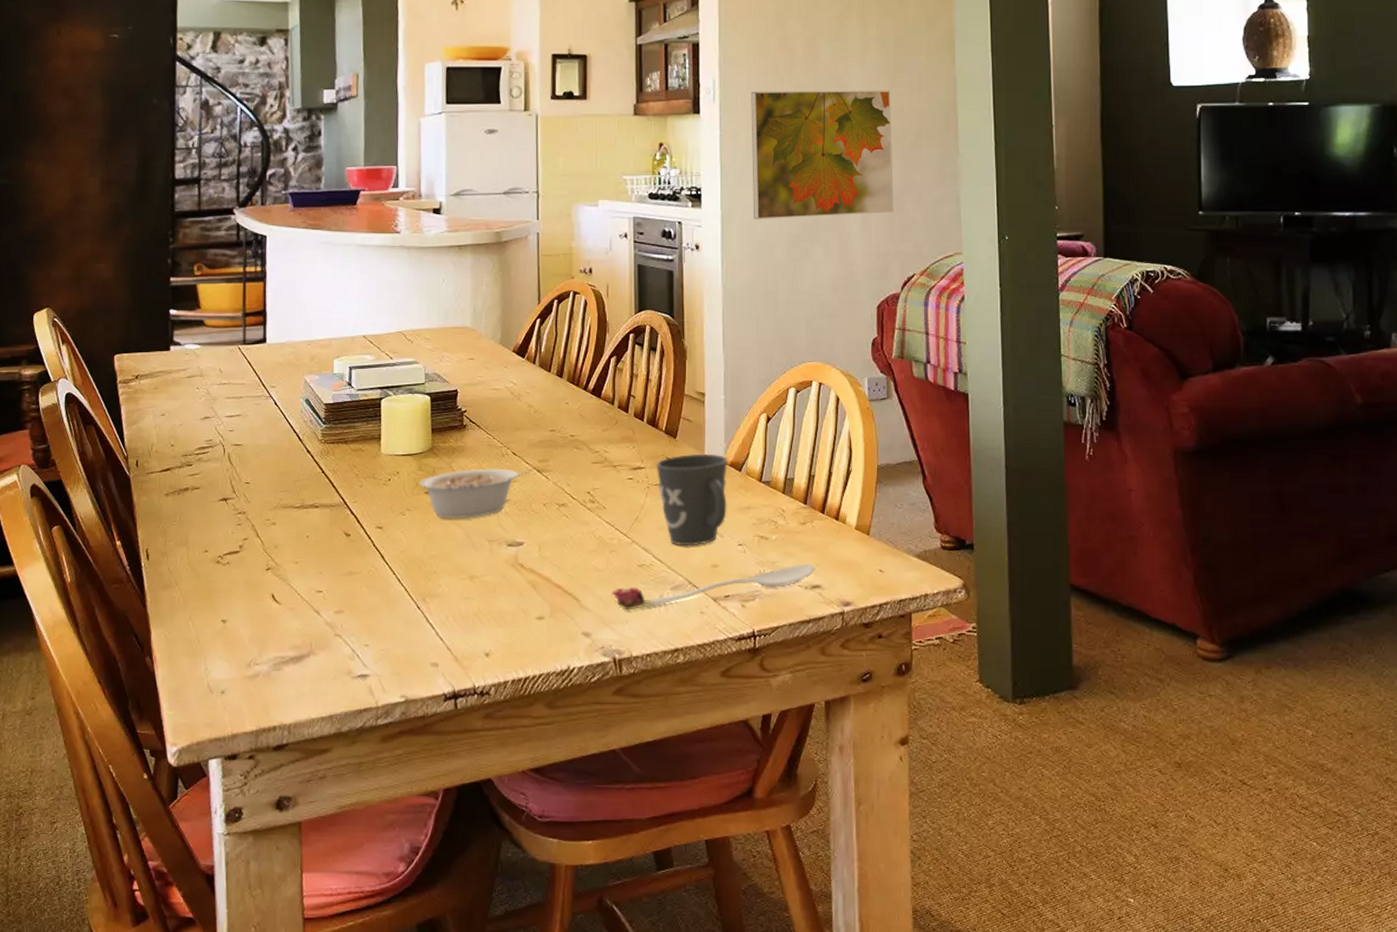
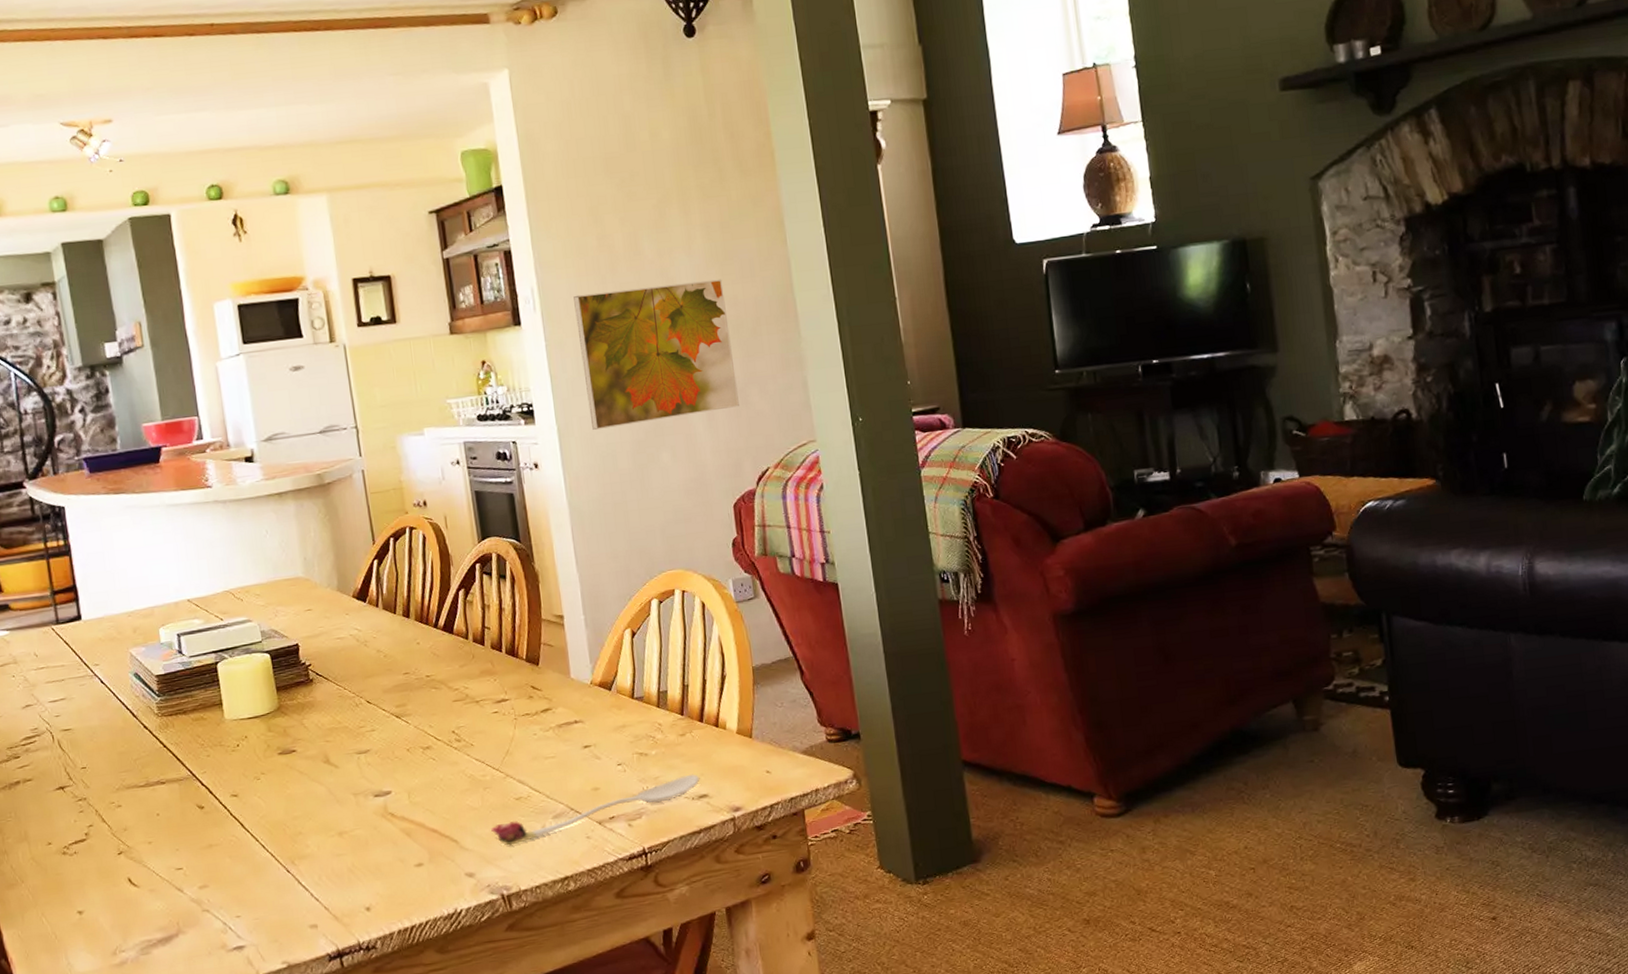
legume: present [419,468,530,518] -> none [270,717,388,778]
mug: present [656,453,727,546] -> none [521,675,602,773]

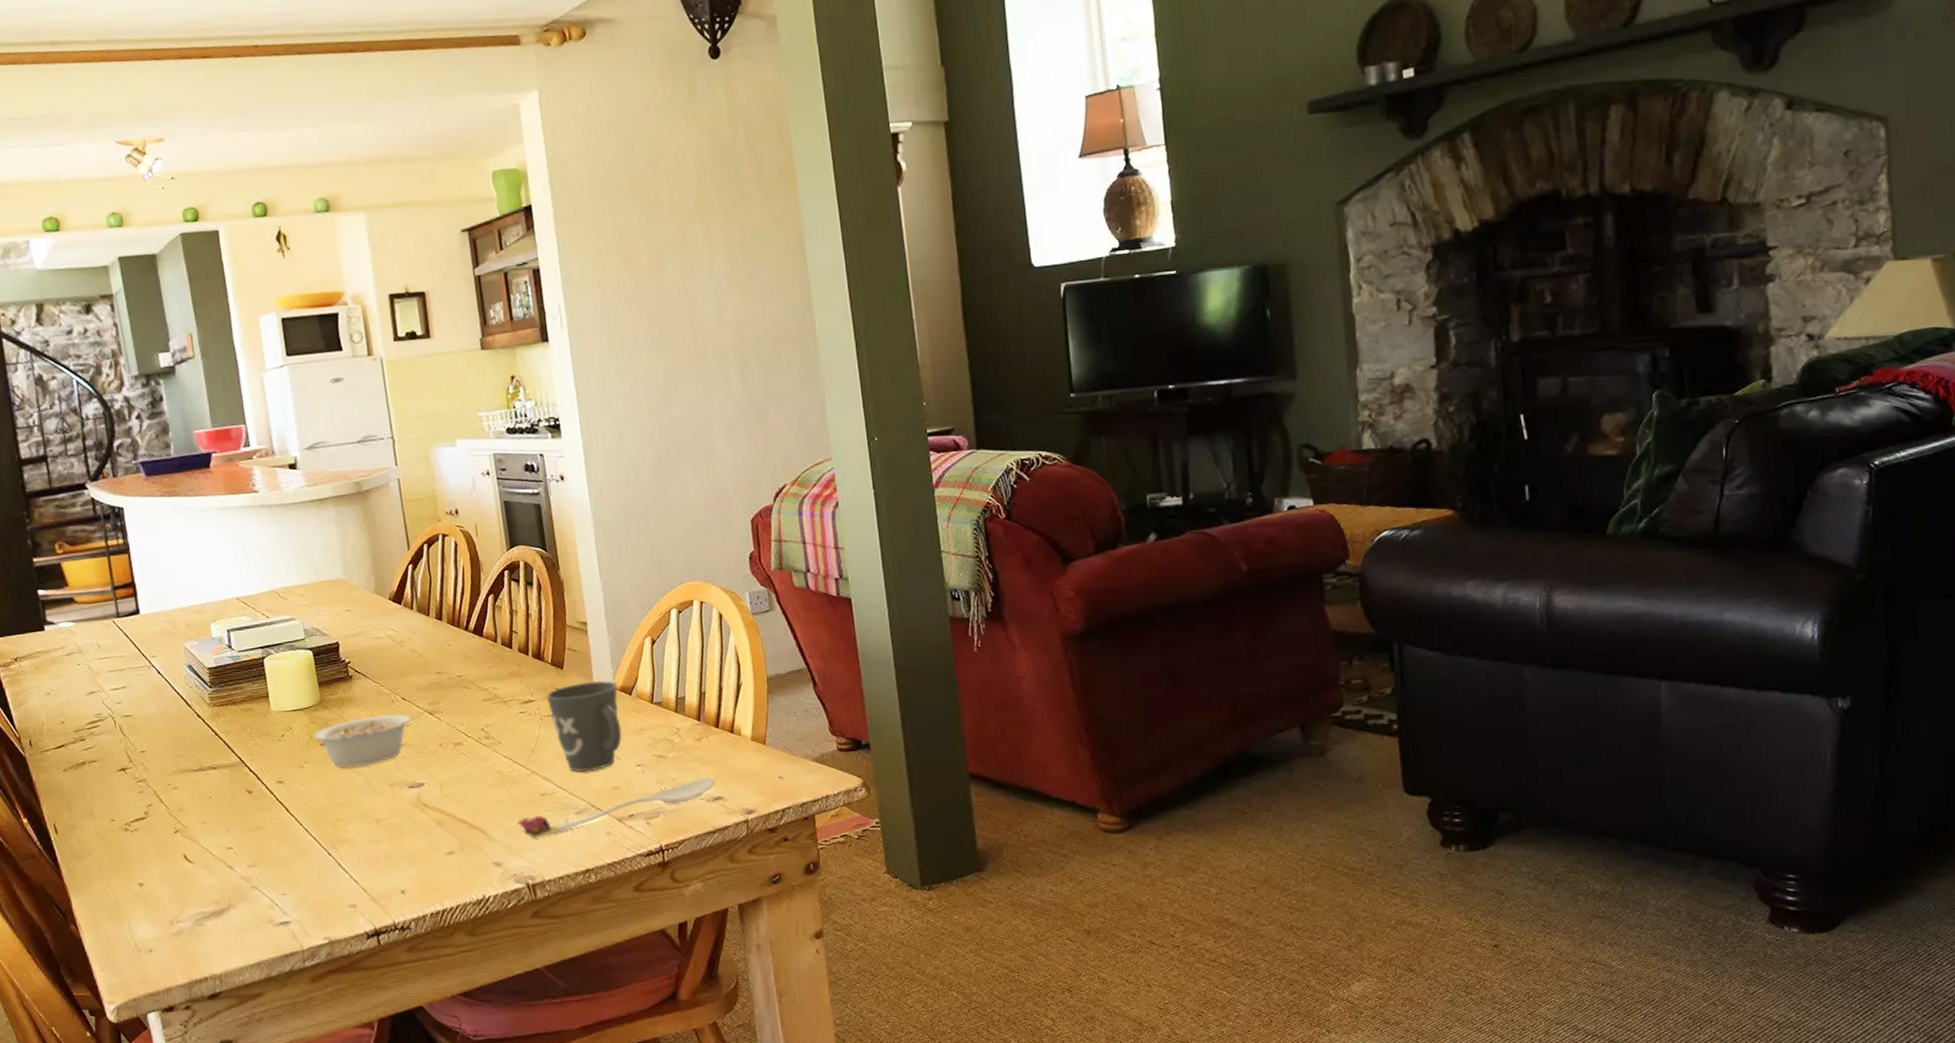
legume: none [270,717,388,778] -> present [313,714,422,768]
mug: none [521,675,602,773] -> present [546,680,622,772]
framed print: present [573,279,739,430] -> none [599,299,758,444]

